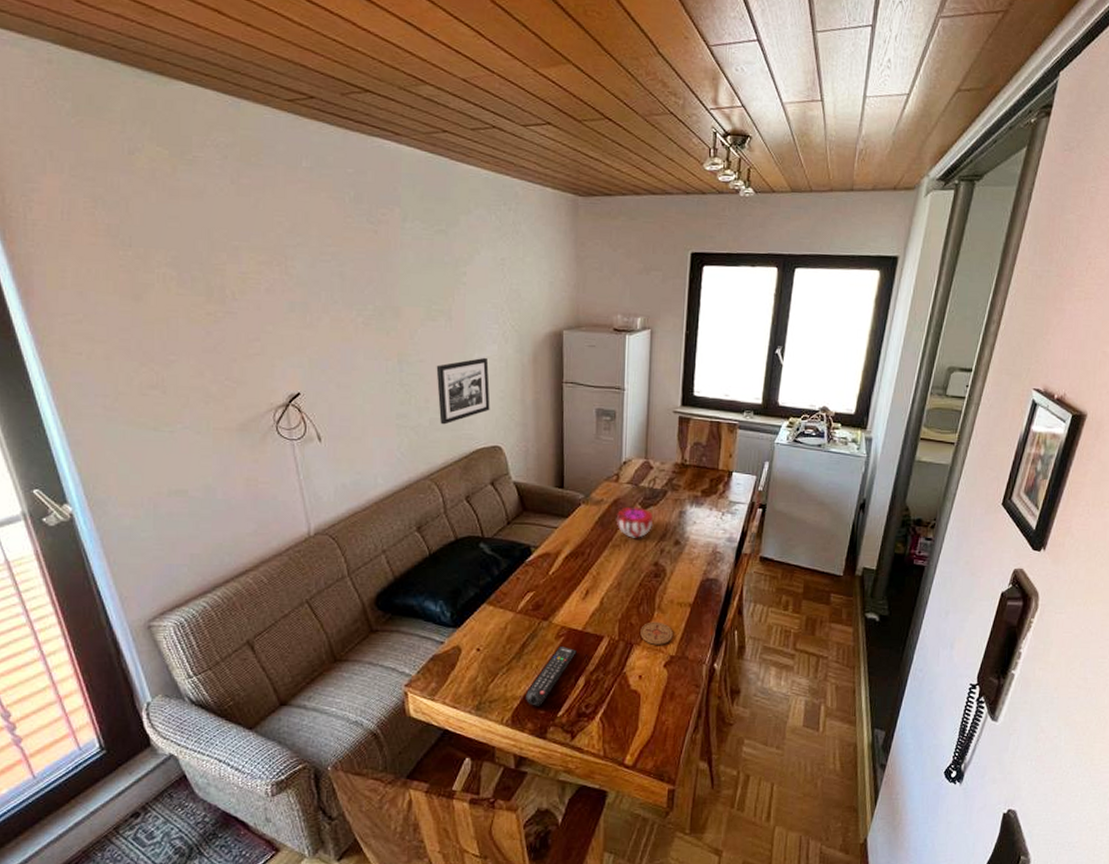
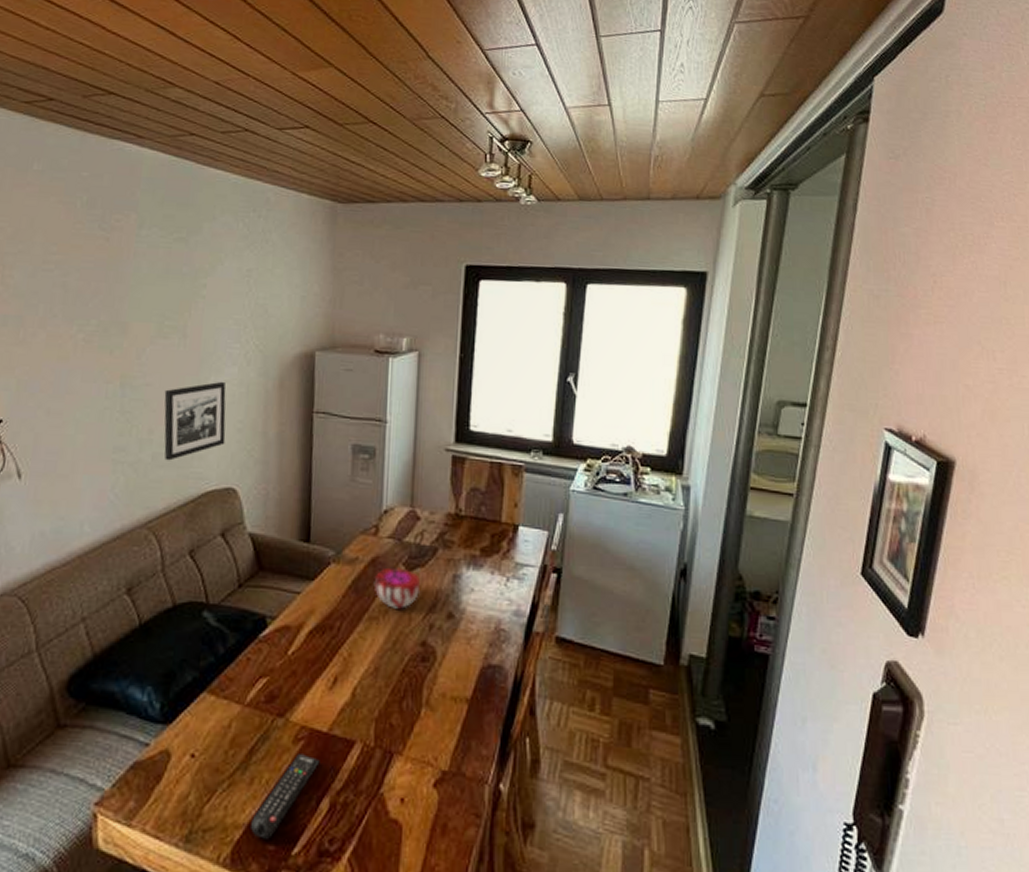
coaster: present [640,621,673,645] -> none [403,722,445,755]

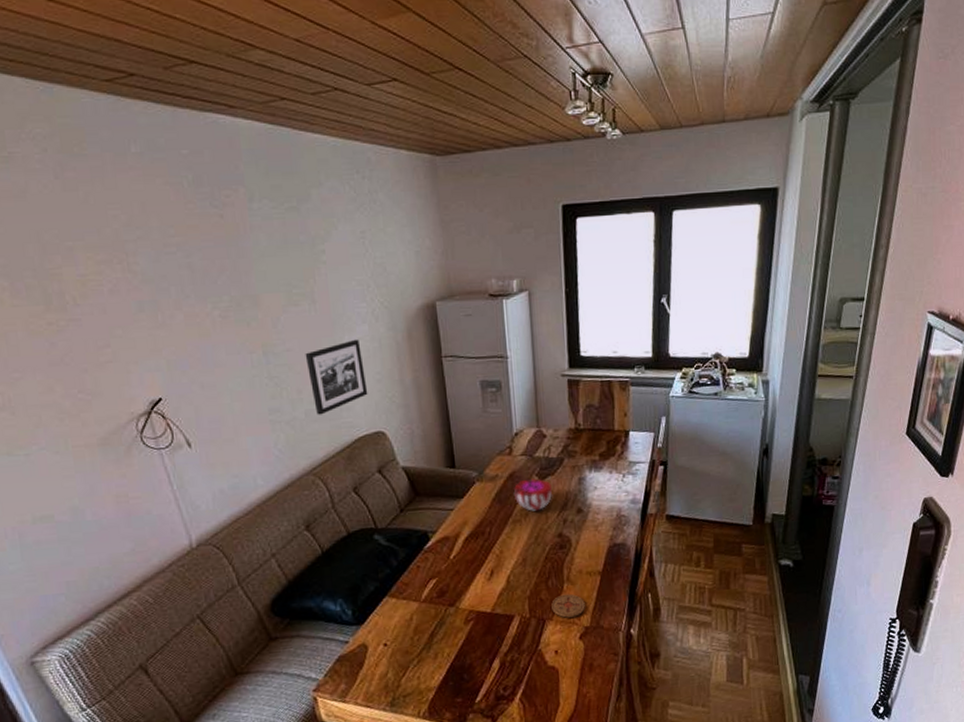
remote control: present [251,754,320,839] -> none [441,631,488,695]
coaster: none [403,722,445,755] -> present [551,593,585,618]

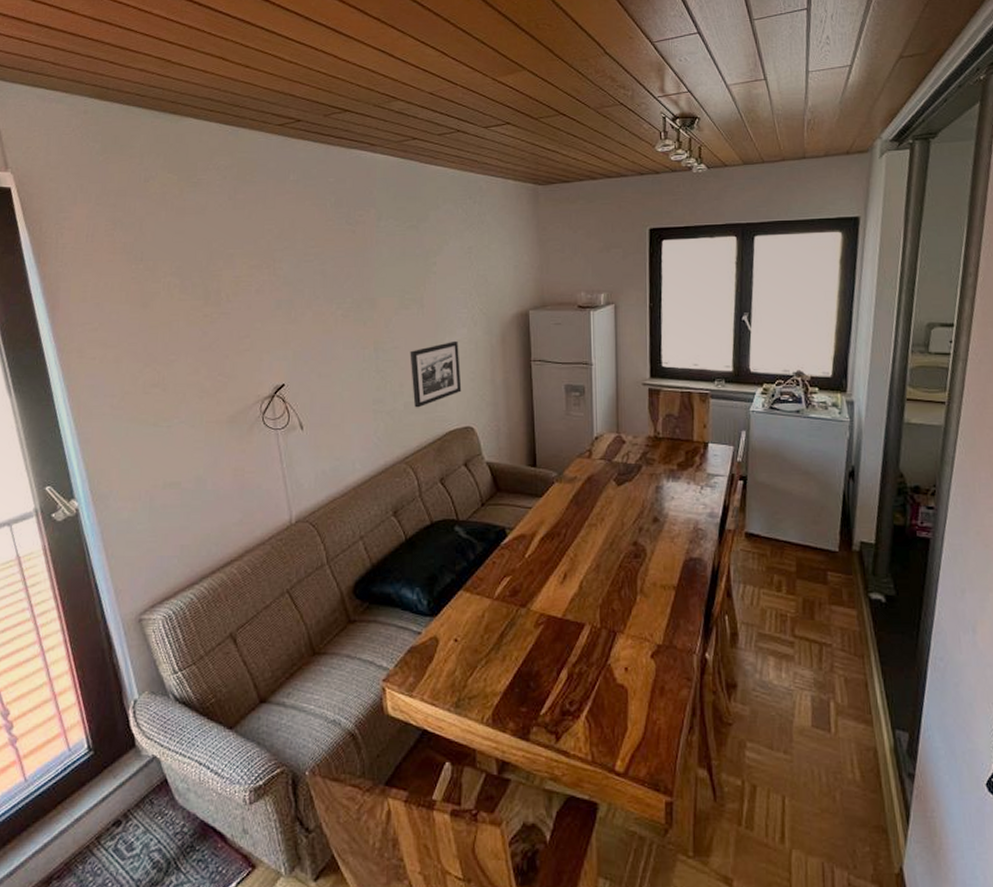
decorative bowl: present [513,478,553,511] -> none [590,483,630,516]
coaster: present [551,593,585,618] -> none [623,607,658,633]

